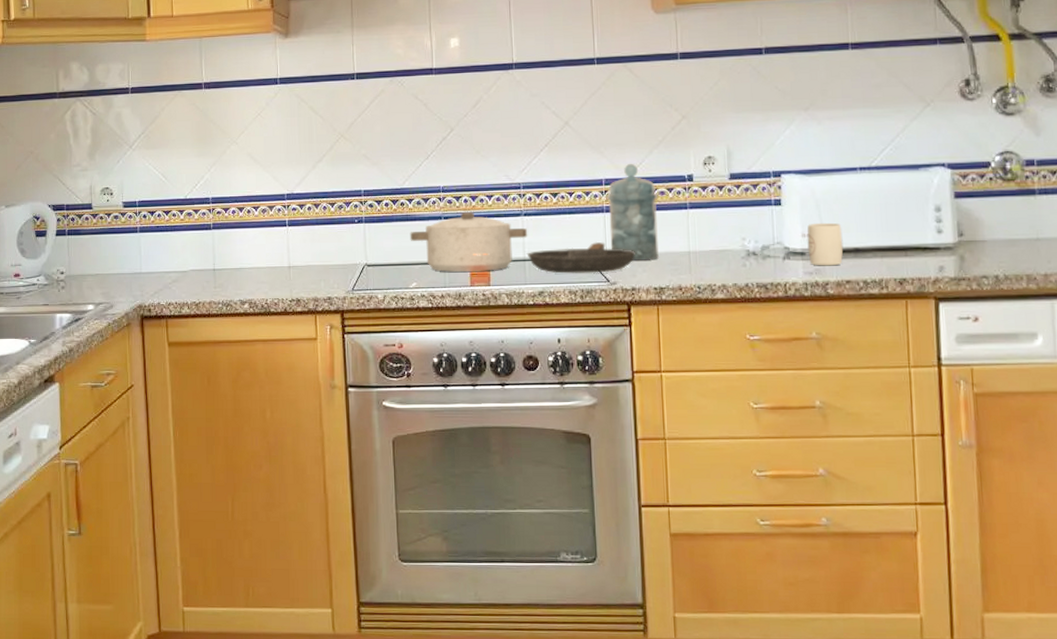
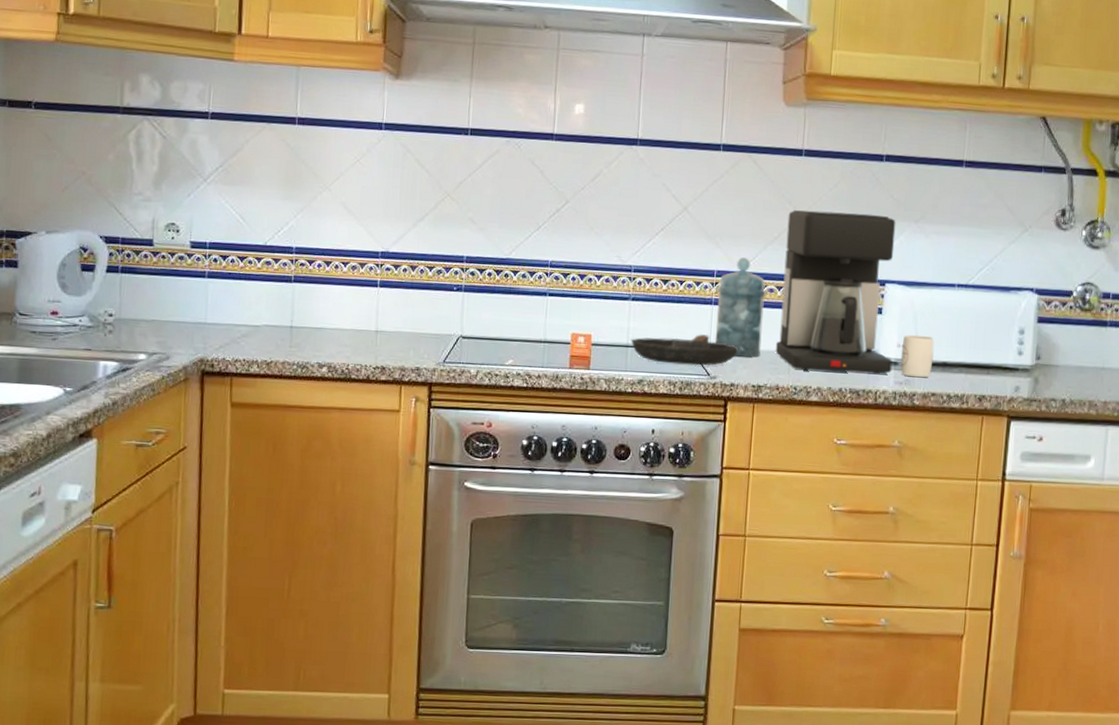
cooking pot: present [410,211,528,272] -> none [510,289,634,354]
coffee maker: none [670,107,799,268] -> present [775,210,896,374]

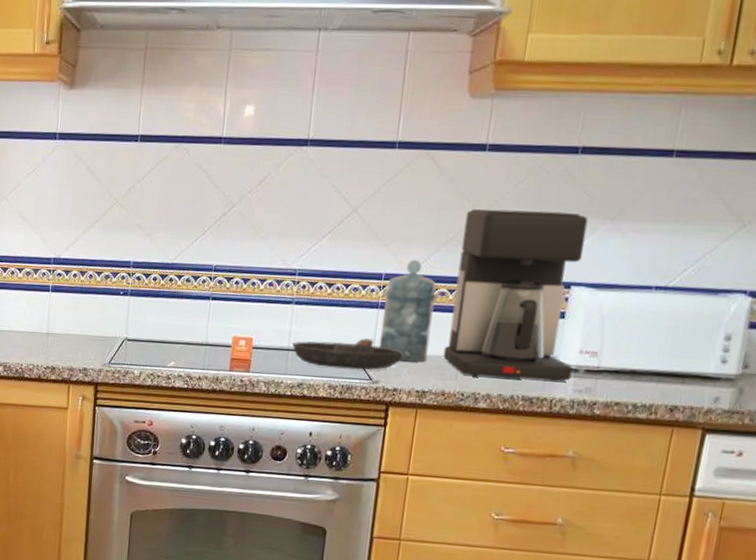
mug: present [900,334,935,378] -> none [581,340,623,386]

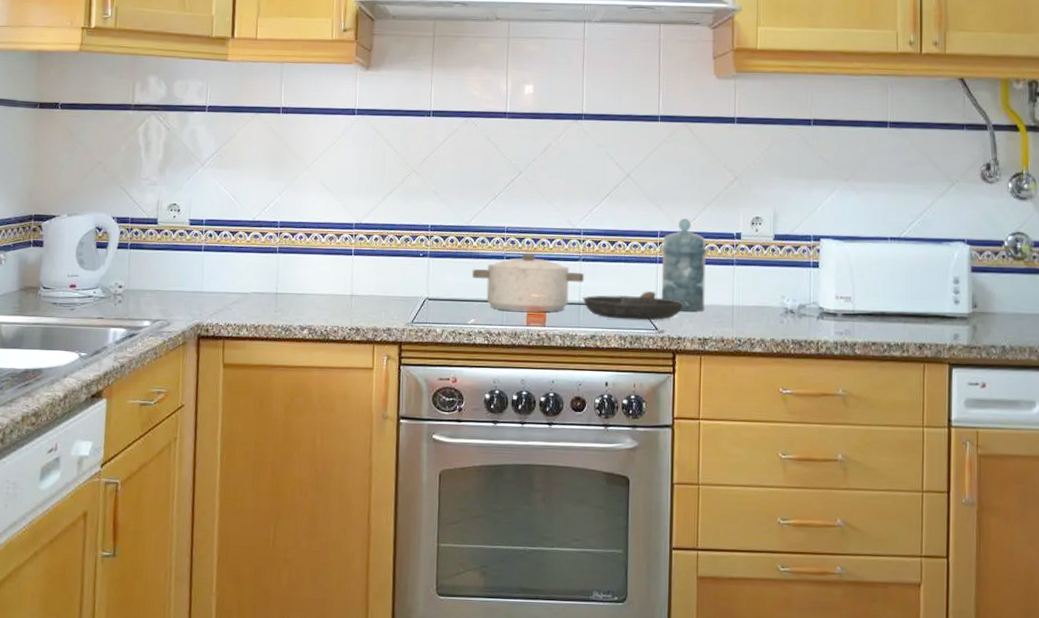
cooking pot: none [174,293,297,357] -> present [472,253,585,312]
coffee maker: present [443,209,588,381] -> none [718,172,832,325]

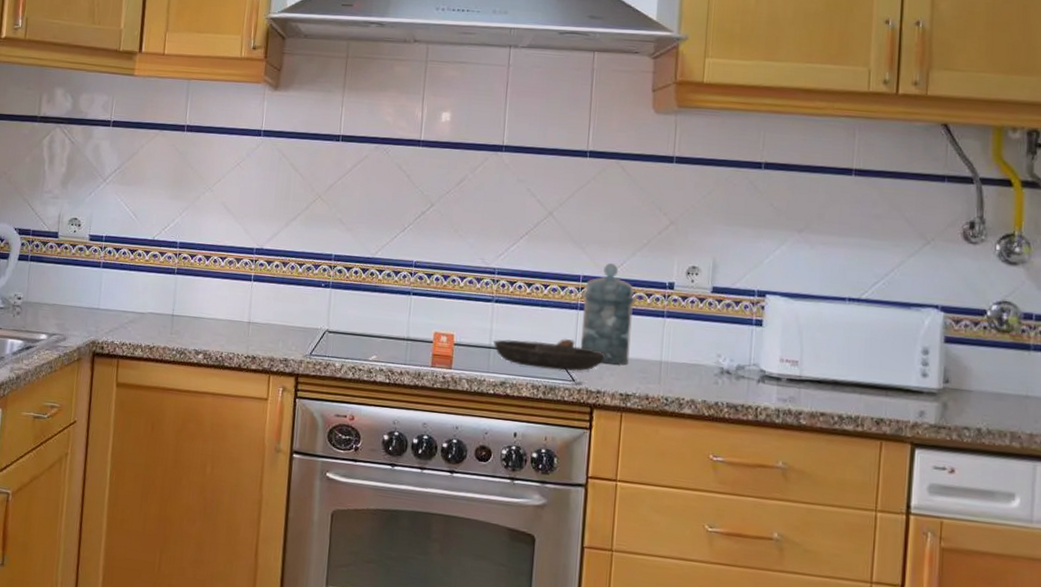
cooking pot: present [472,253,585,312] -> none [375,290,497,354]

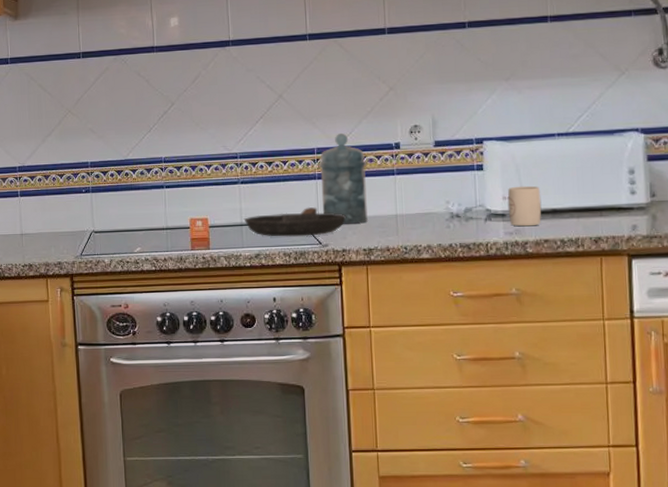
mug: none [784,349,823,396] -> present [507,185,542,227]

